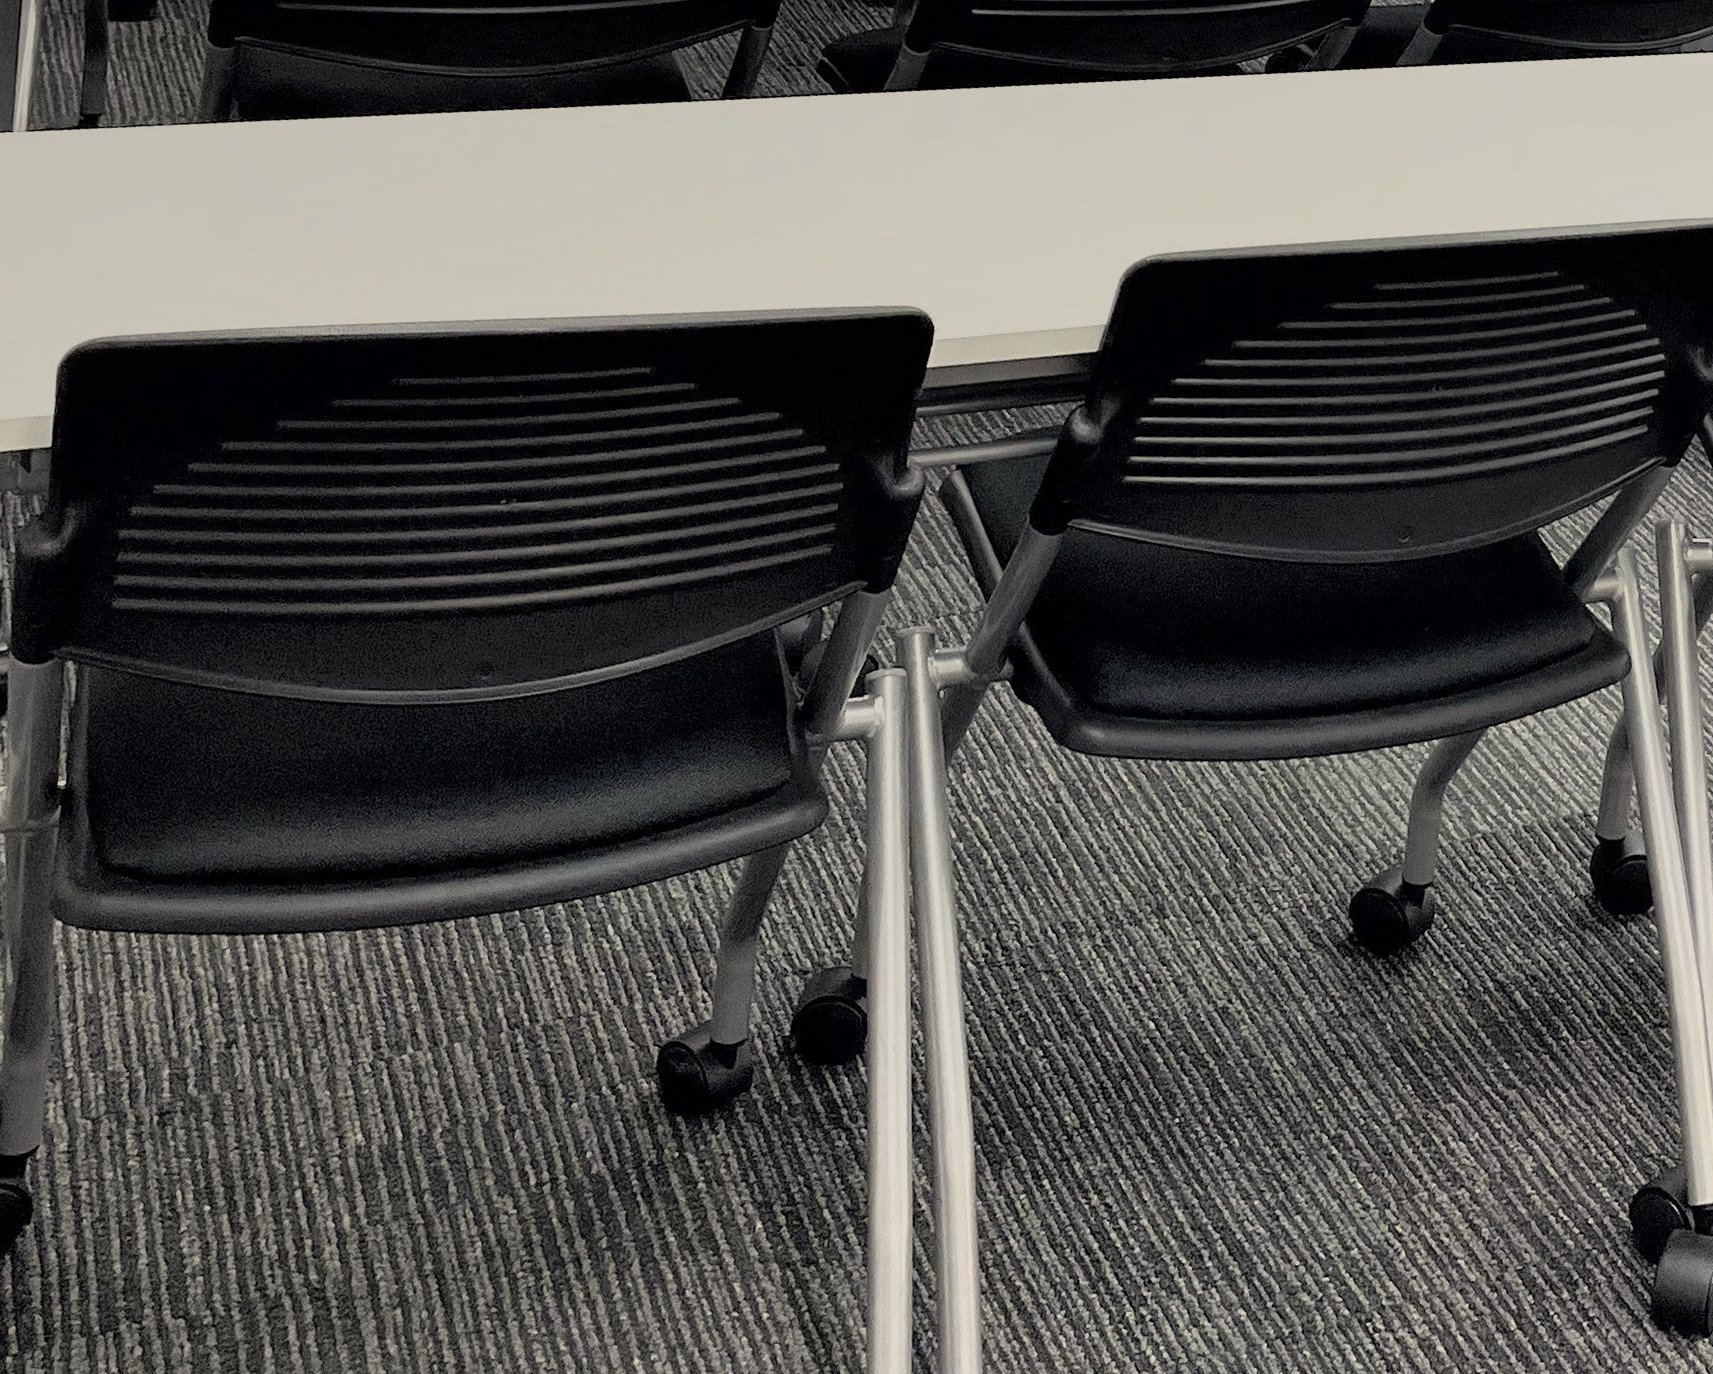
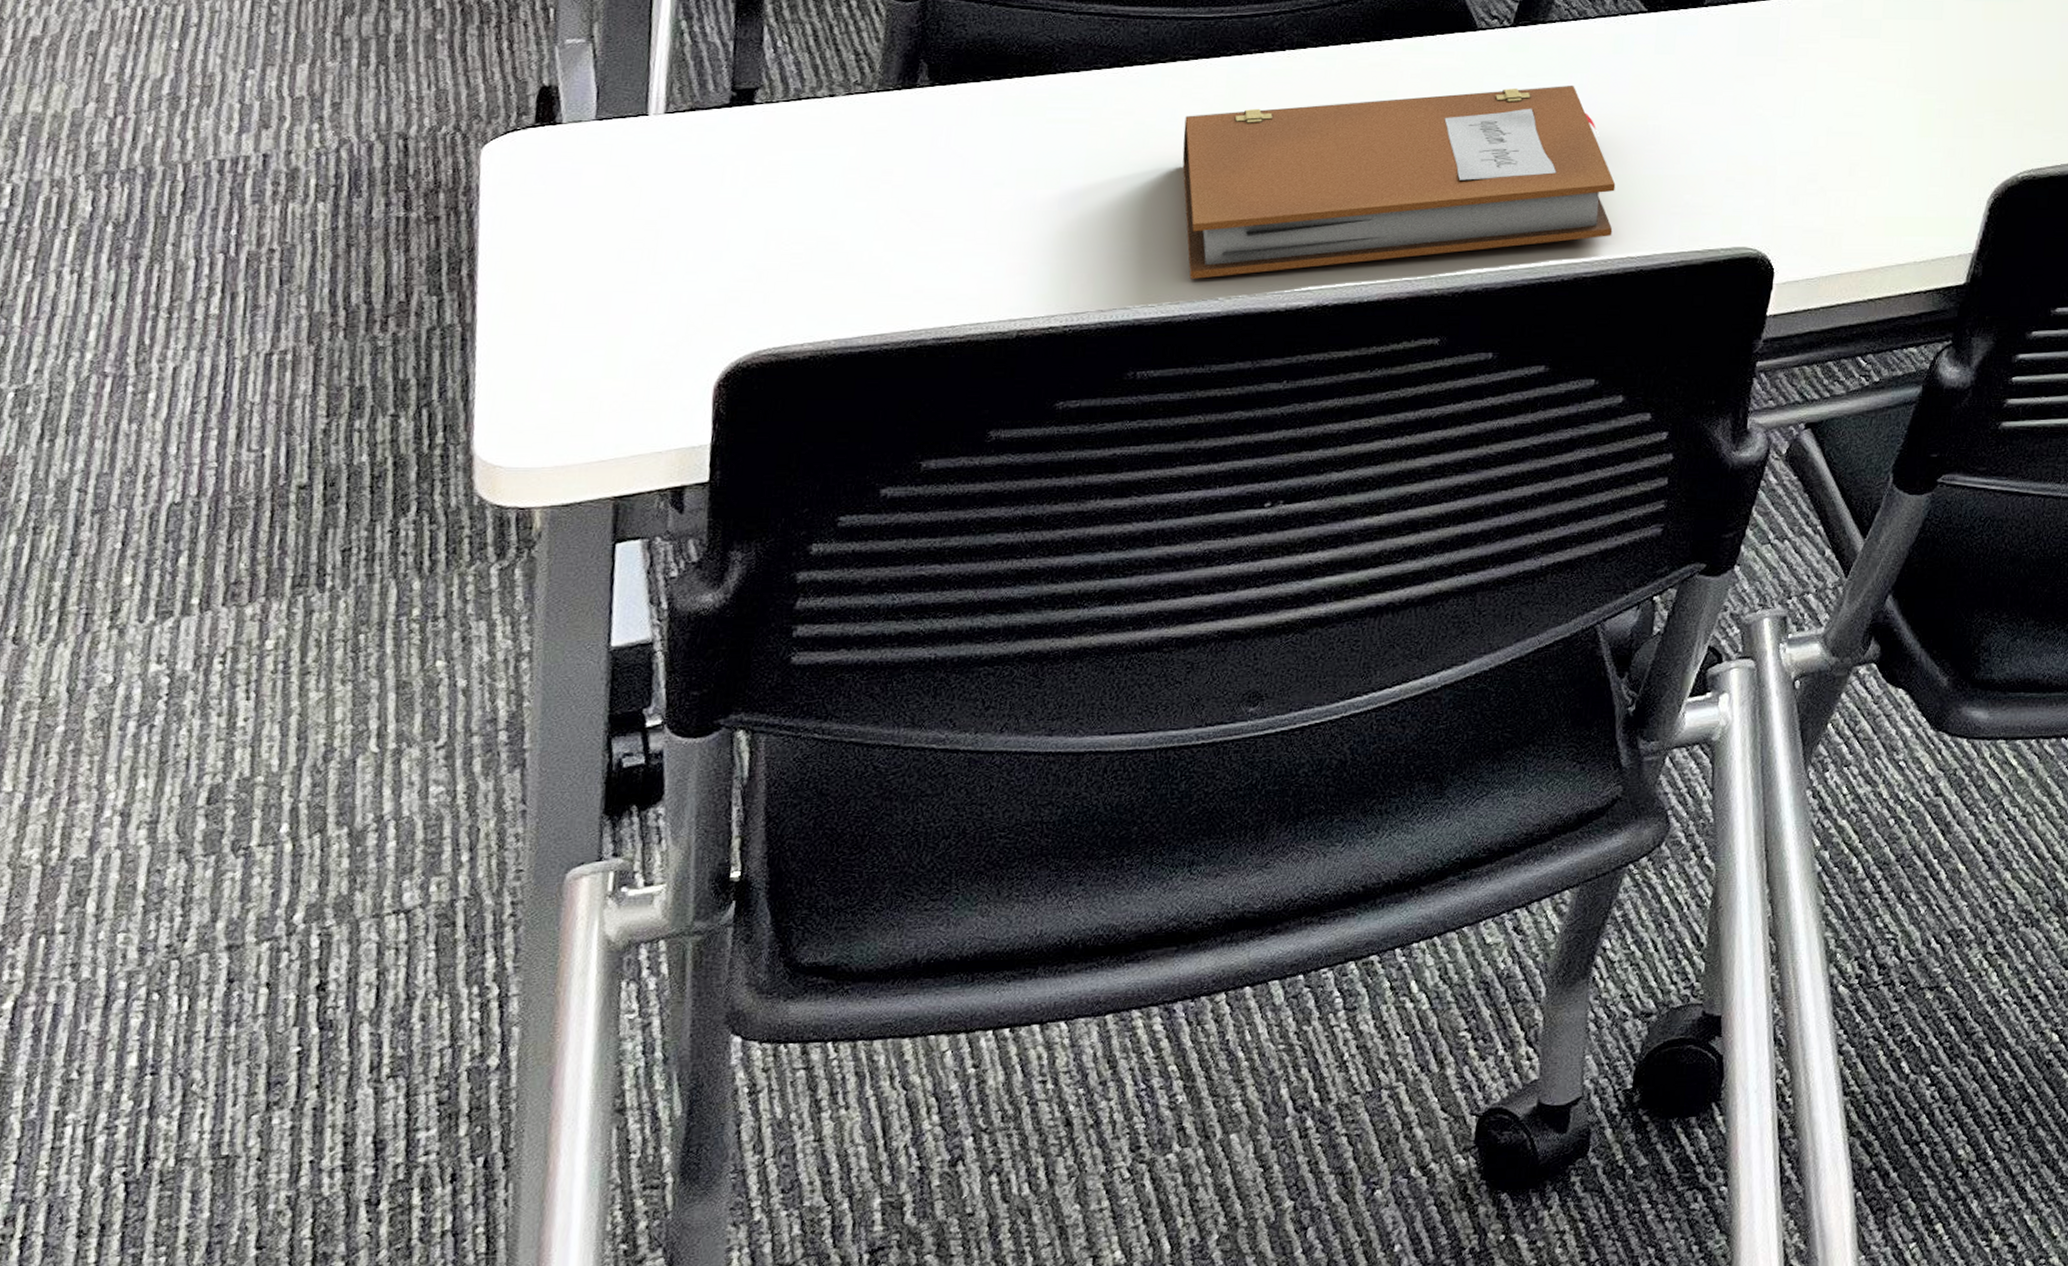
notebook: none [443,154,803,302] -> present [1182,86,1616,279]

